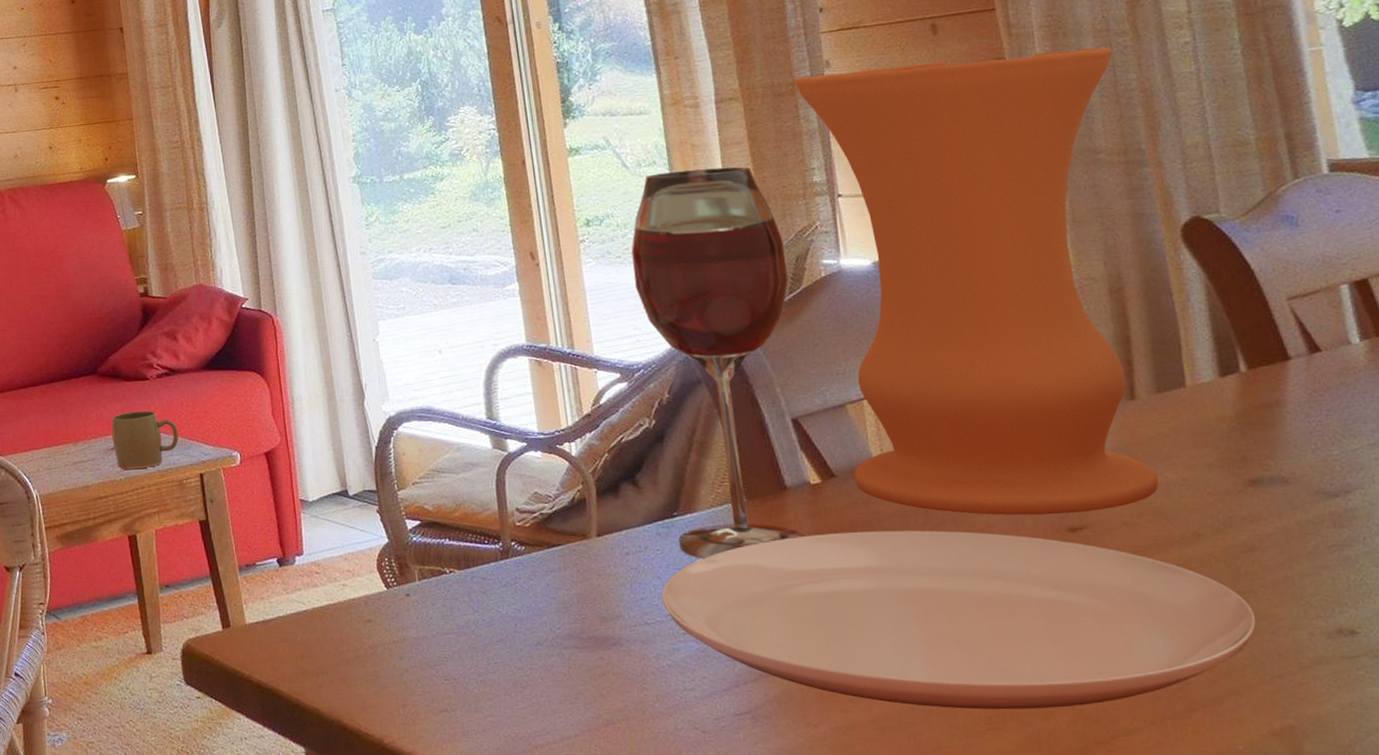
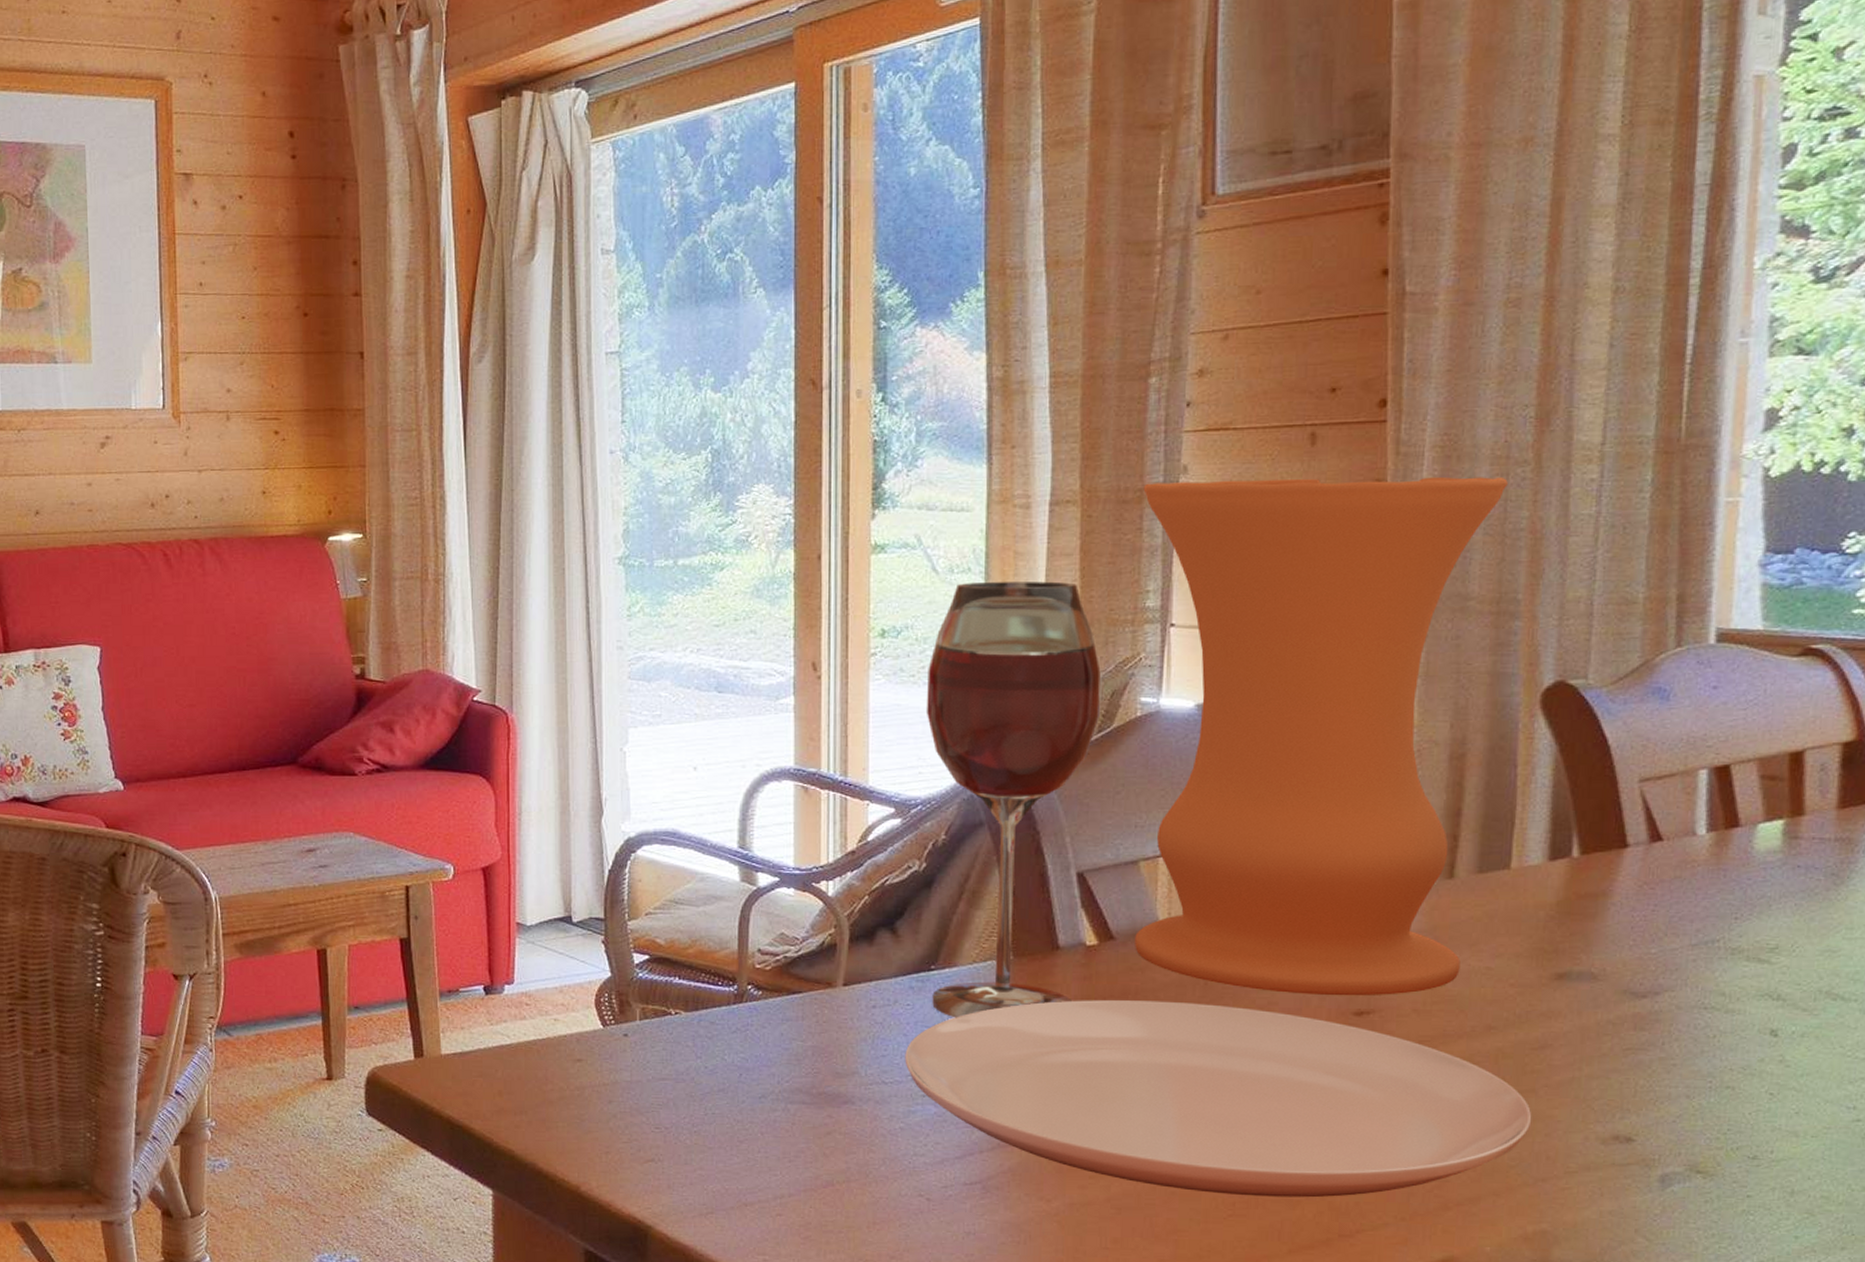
mug: present [111,410,179,470] -> none [308,810,386,876]

